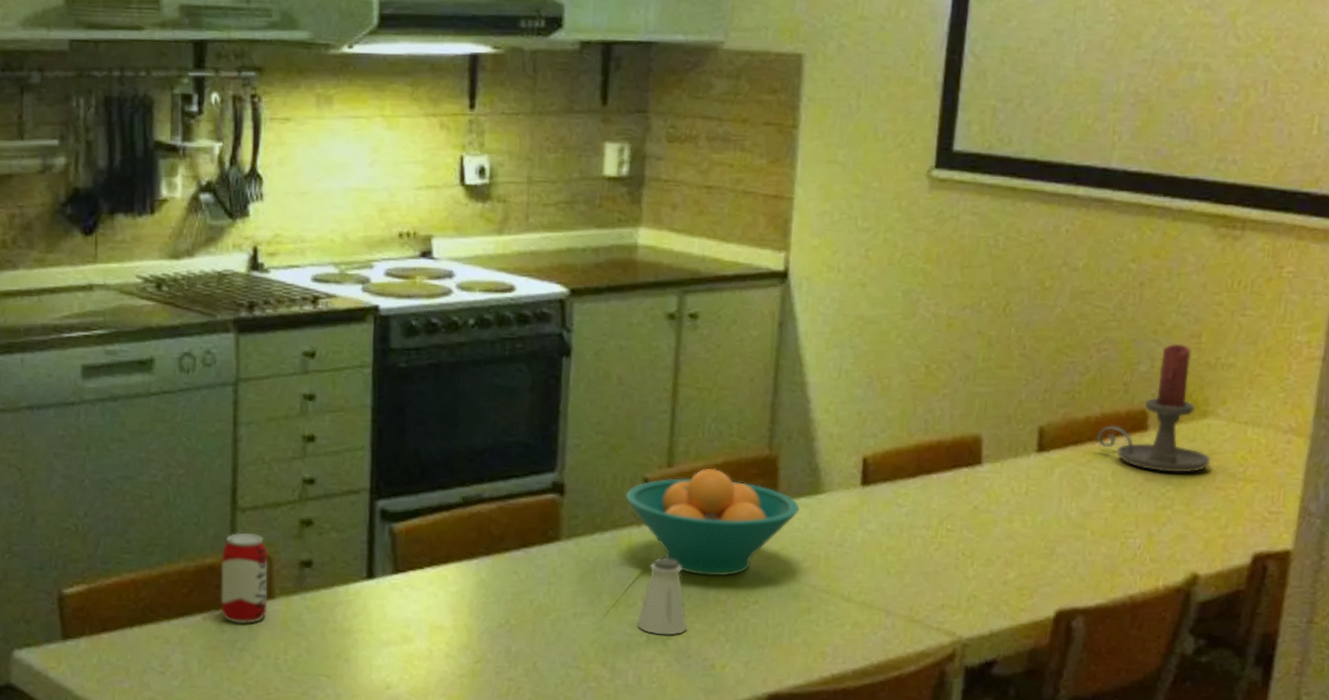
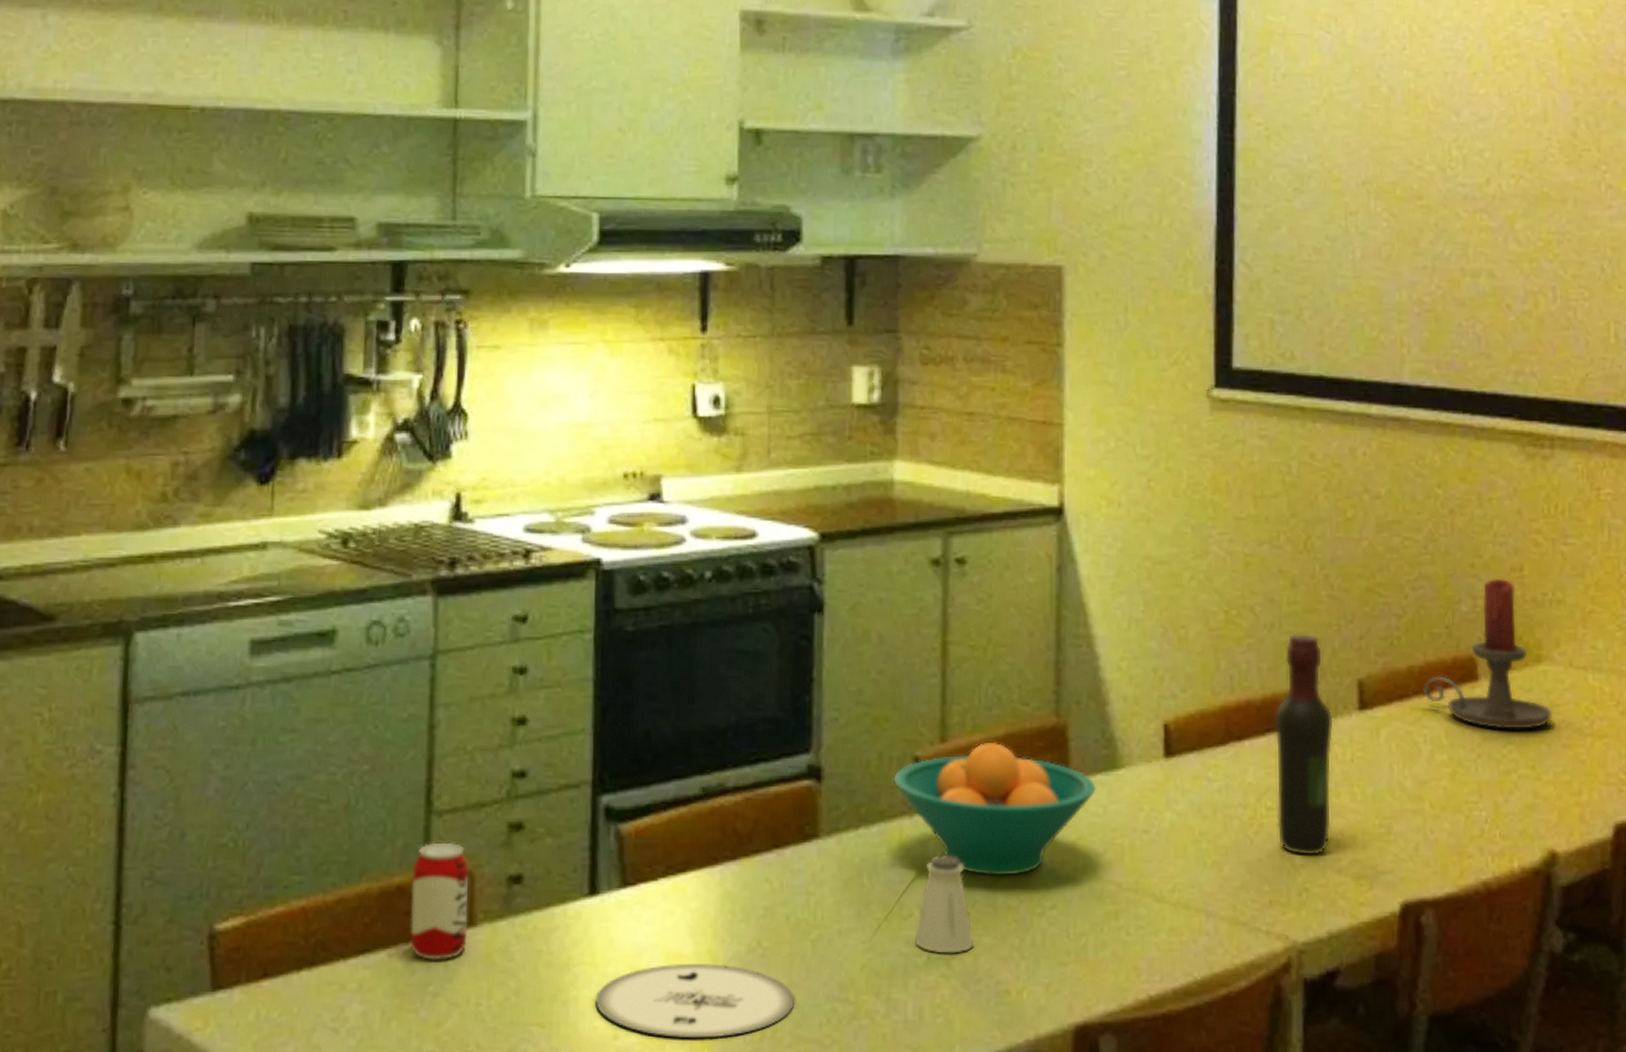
plate: none [371,633,536,691] -> present [594,963,795,1038]
wine bottle: none [954,385,1014,571] -> present [1273,633,1334,857]

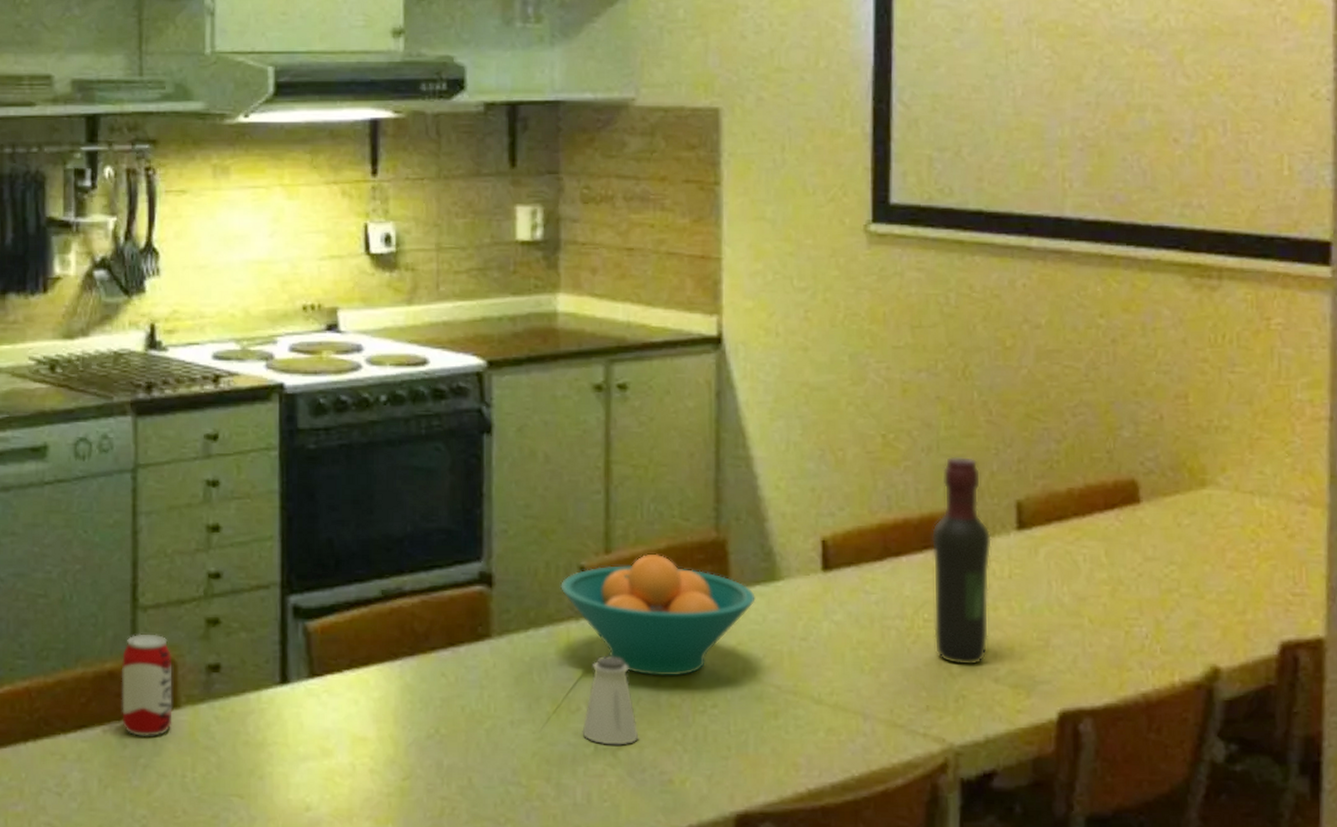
plate: present [594,963,795,1038] -> none [287,745,471,812]
candle holder: present [1424,578,1553,729] -> none [1084,405,1217,551]

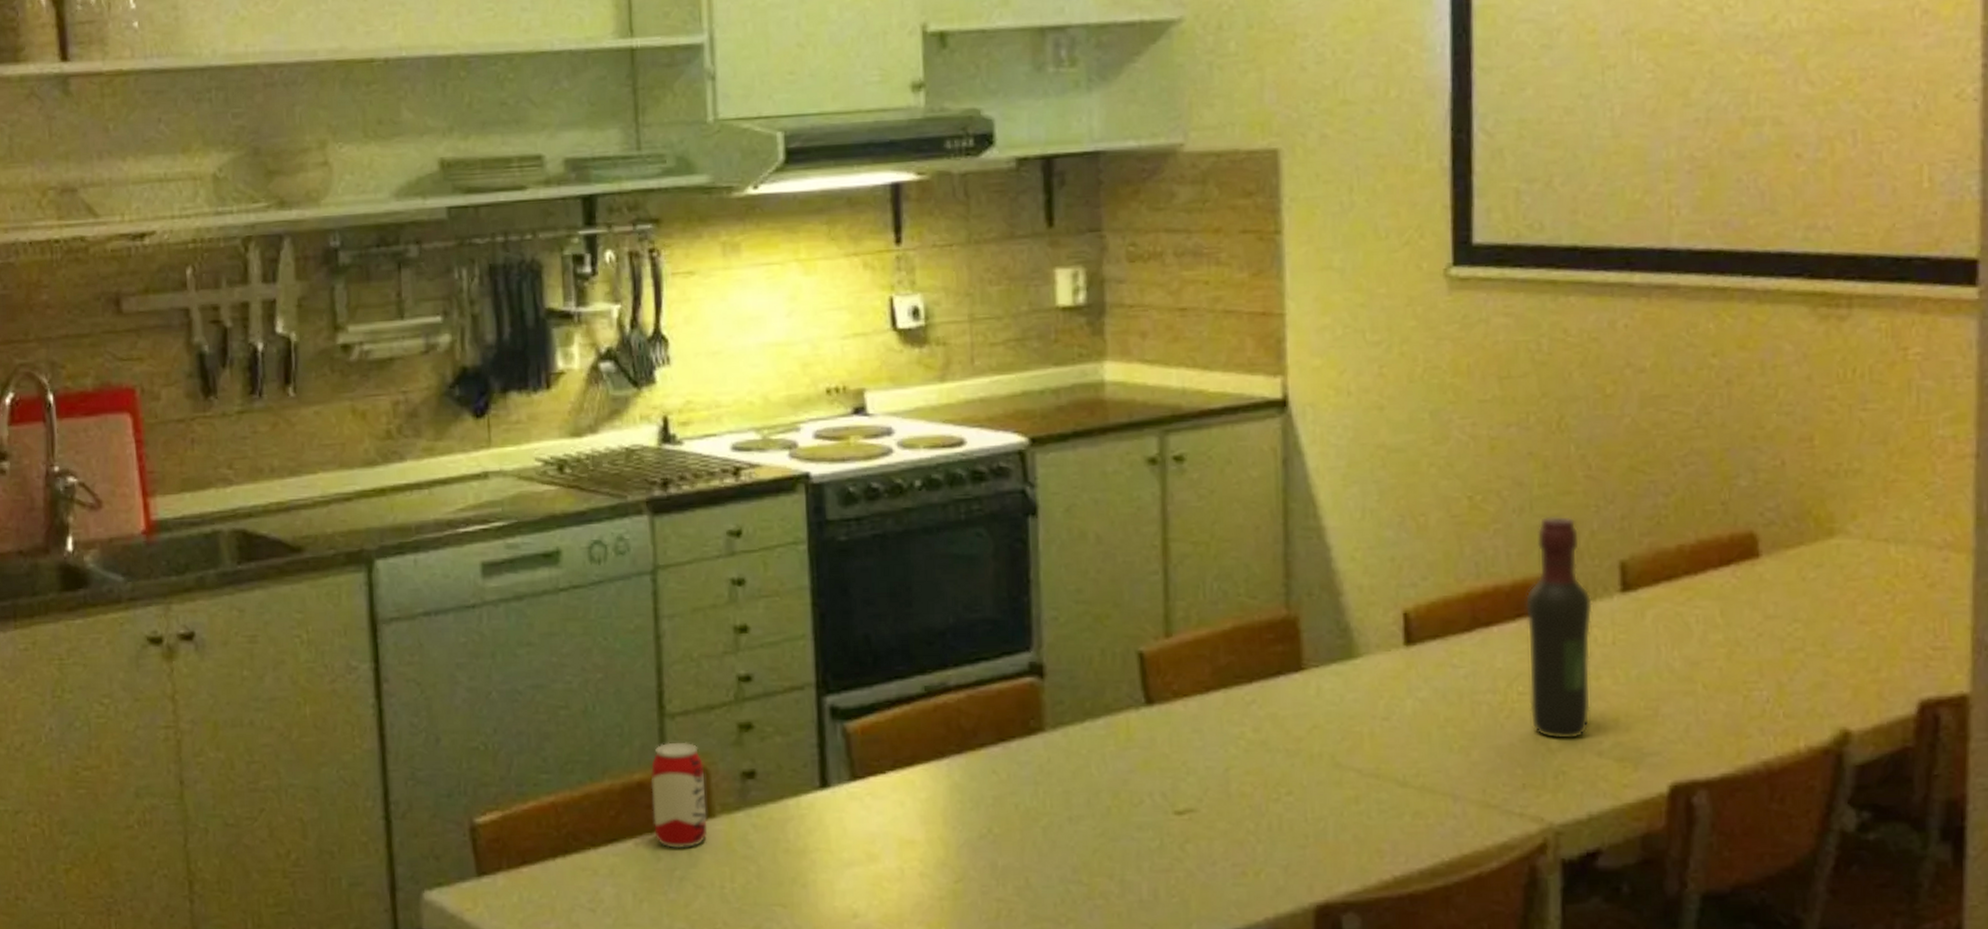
fruit bowl: present [559,553,756,676] -> none [1116,635,1332,764]
saltshaker: present [582,654,639,745] -> none [1146,743,1208,839]

